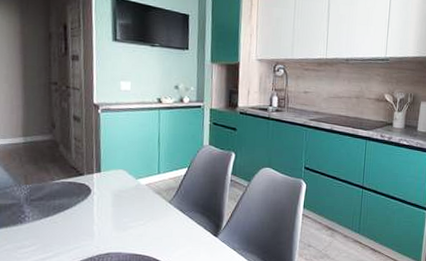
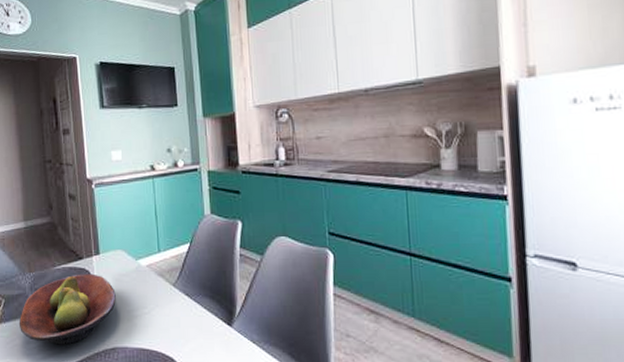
fruit bowl: none [10,188,114,250] -> present [18,273,116,345]

